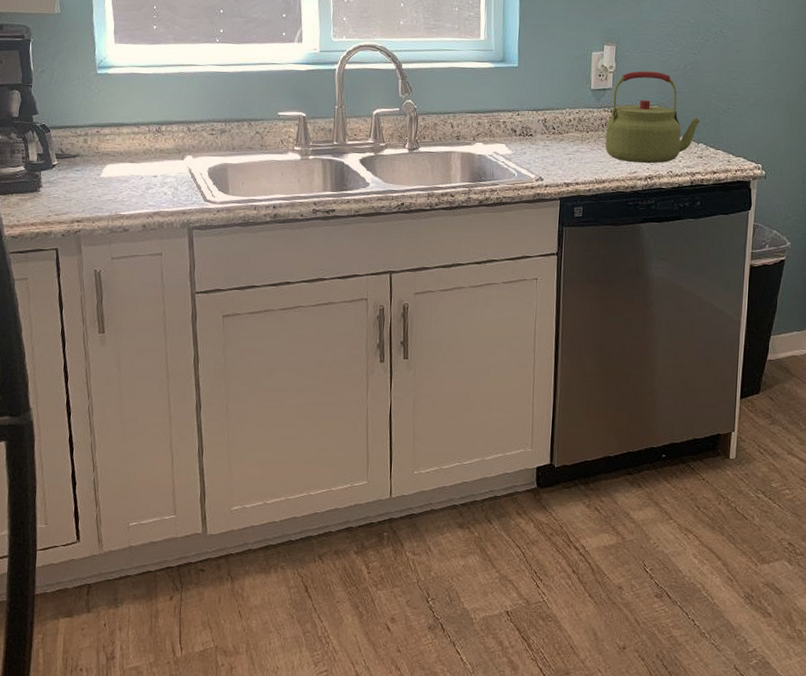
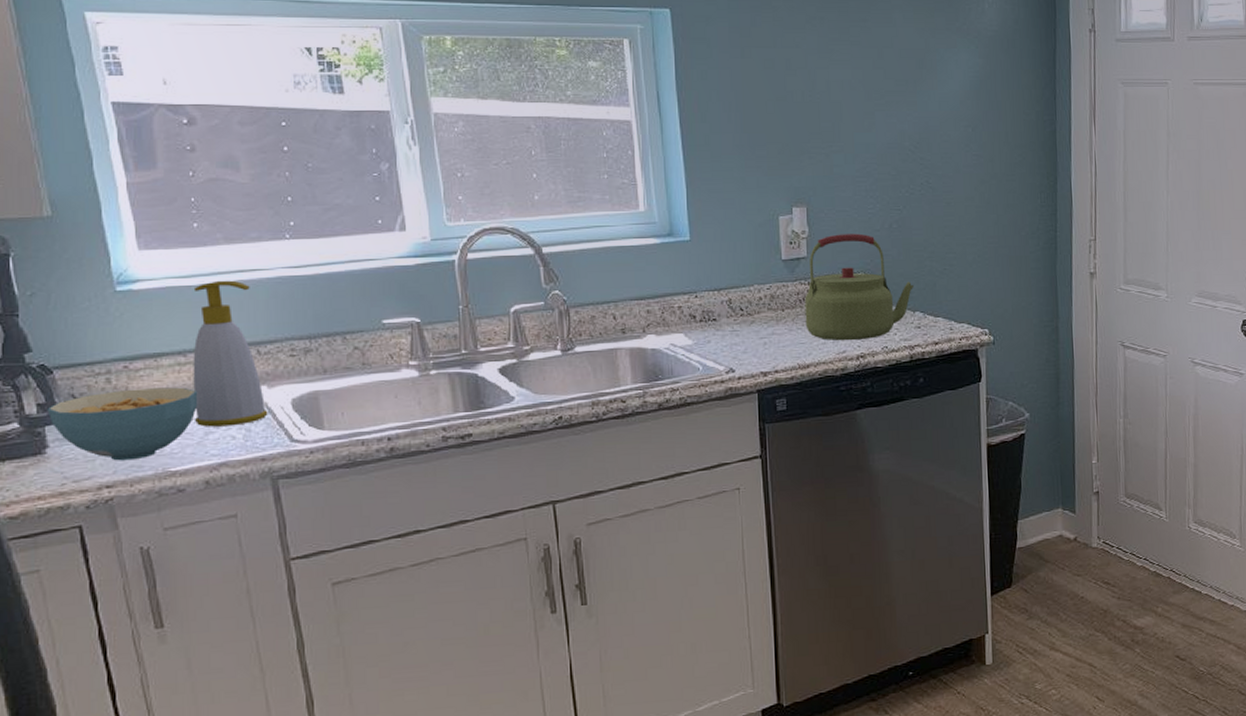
cereal bowl: none [43,149,145,203] -> present [47,387,198,461]
soap bottle: none [140,71,191,185] -> present [193,280,268,427]

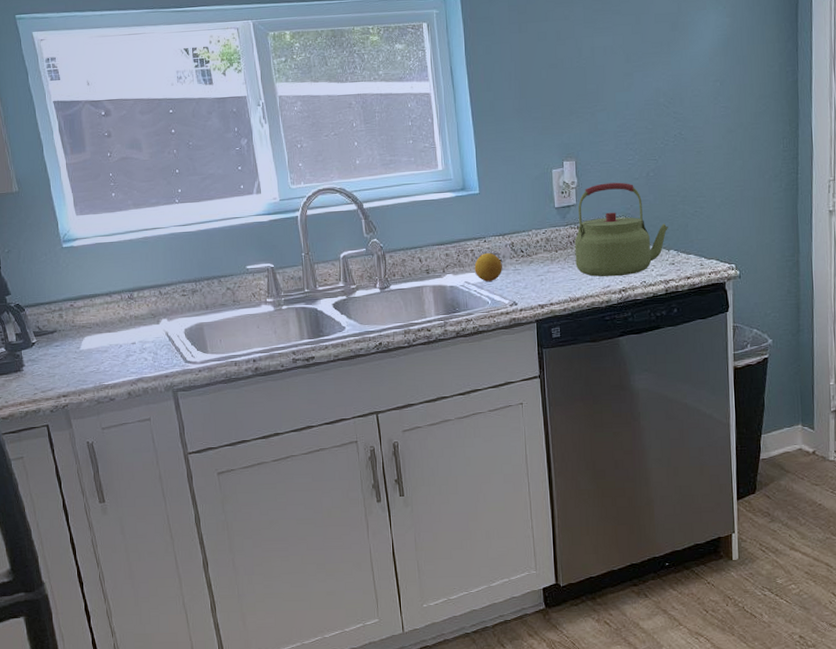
cereal bowl: present [47,387,198,461] -> none [22,320,121,377]
soap bottle: present [193,280,268,427] -> none [114,237,169,351]
fruit: none [682,310,717,344] -> present [474,252,502,282]

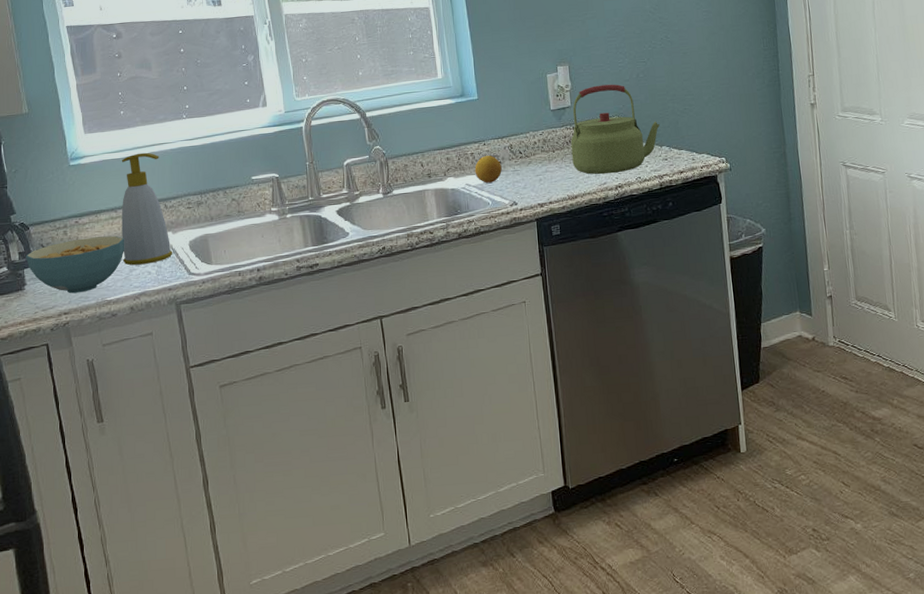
cereal bowl: none [22,320,121,377] -> present [25,235,125,294]
soap bottle: none [114,237,169,351] -> present [121,152,173,266]

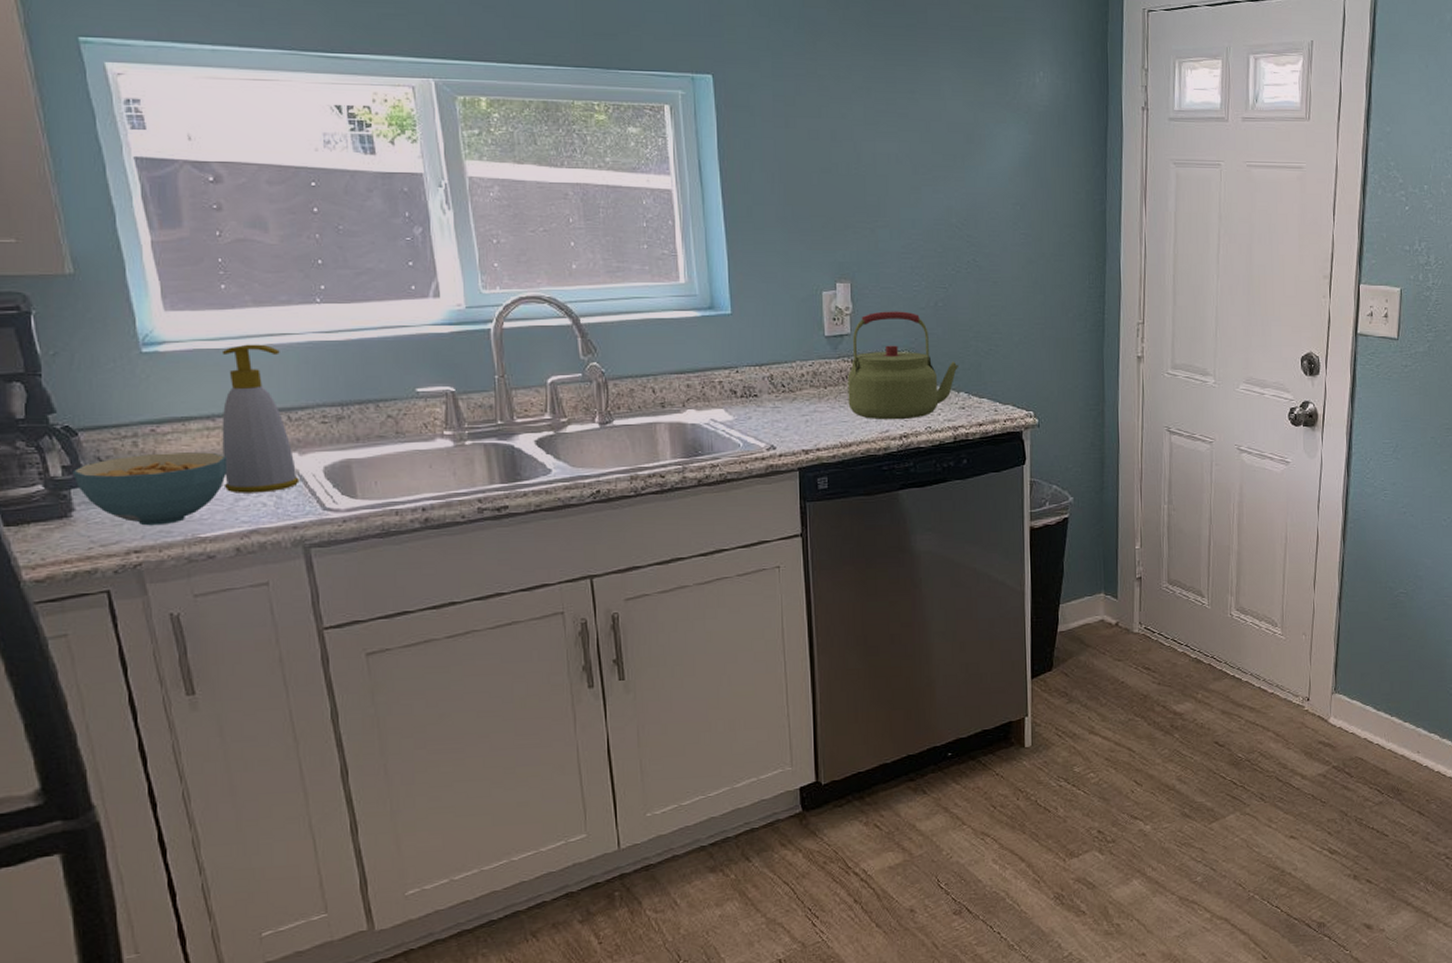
fruit: present [474,155,502,183] -> none [723,385,758,420]

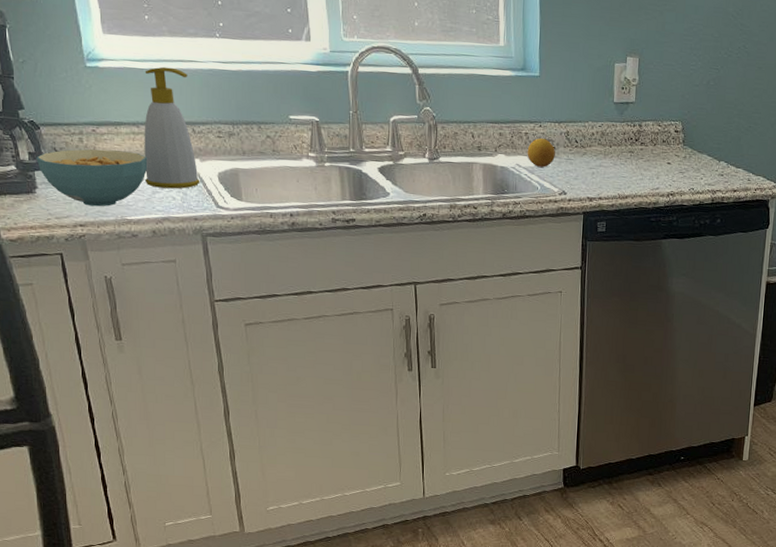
fruit: none [723,385,758,420] -> present [527,137,555,167]
kettle: present [847,311,960,420] -> none [628,85,723,181]

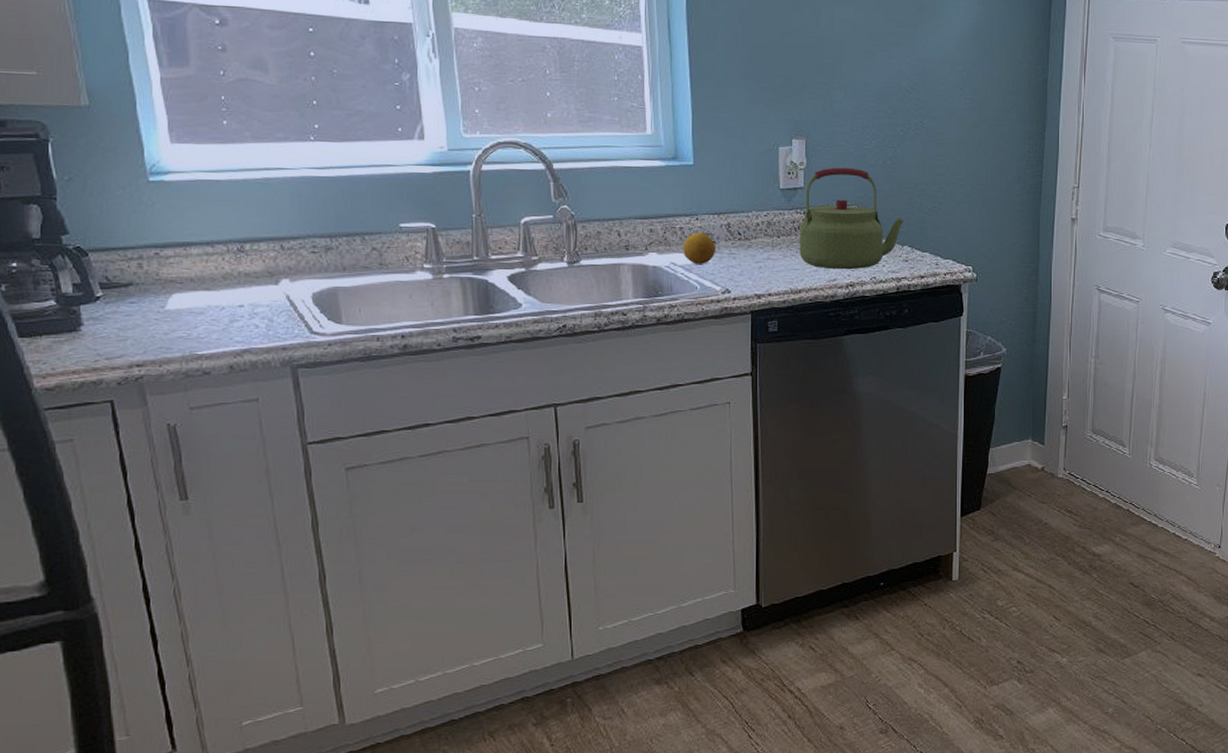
cereal bowl: present [36,149,148,207] -> none [82,275,224,342]
soap bottle: present [144,66,200,189] -> none [220,176,290,316]
kettle: none [628,85,723,181] -> present [799,167,905,270]

